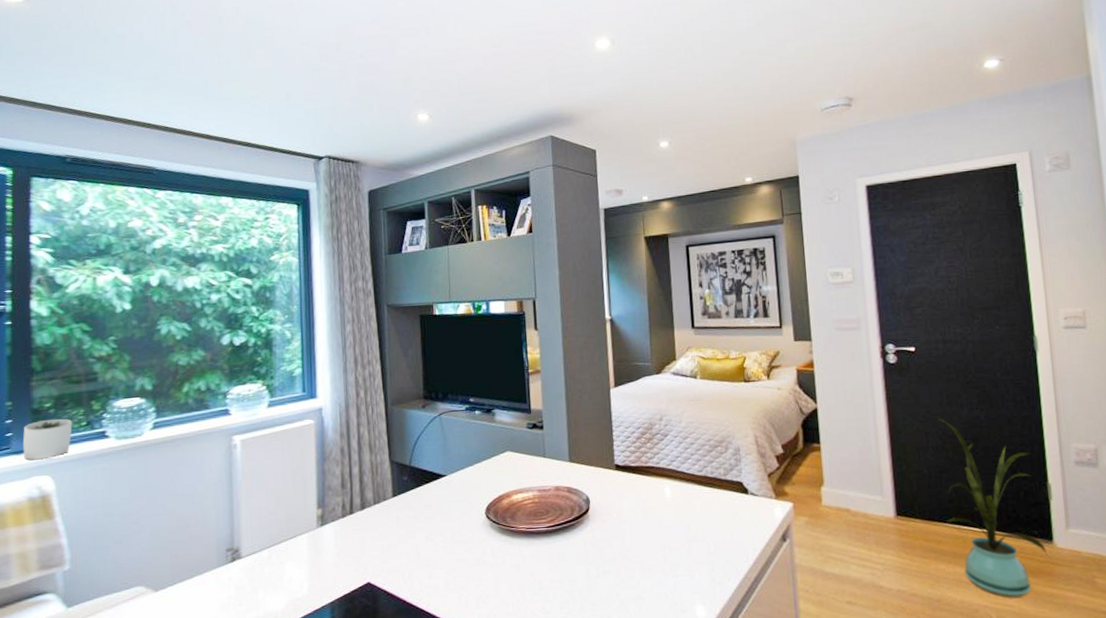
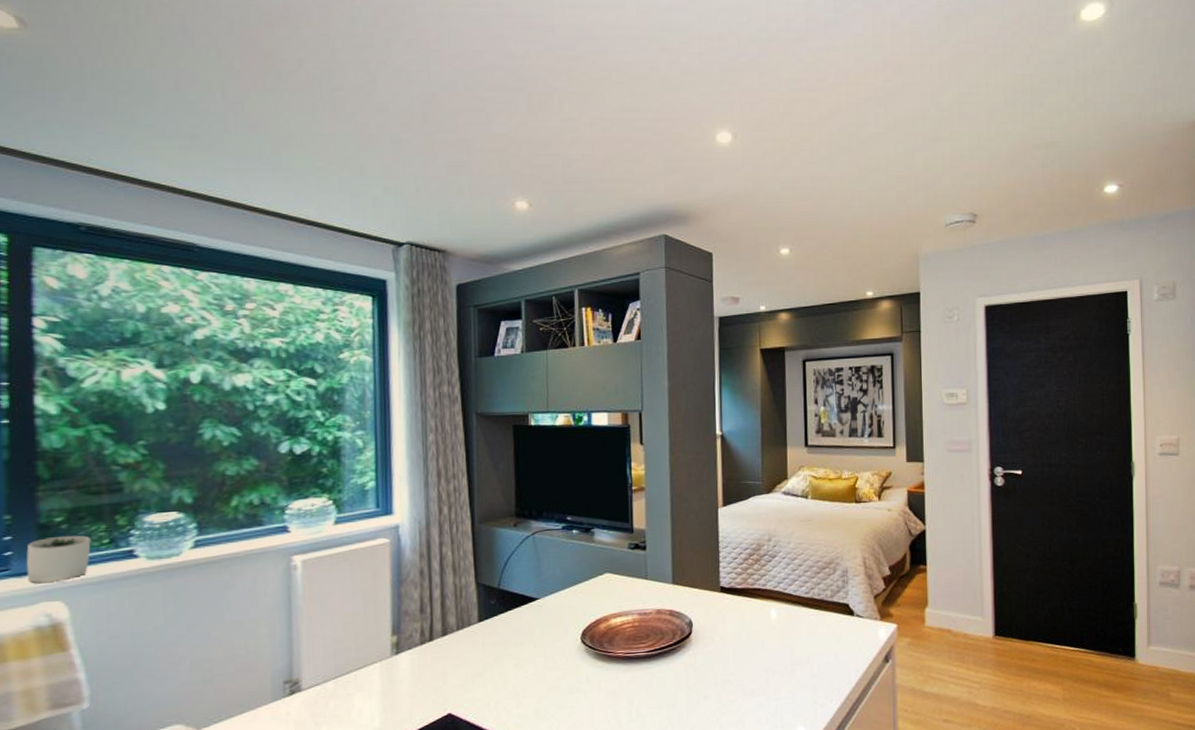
house plant: present [938,418,1048,598] -> none [1040,540,1130,712]

